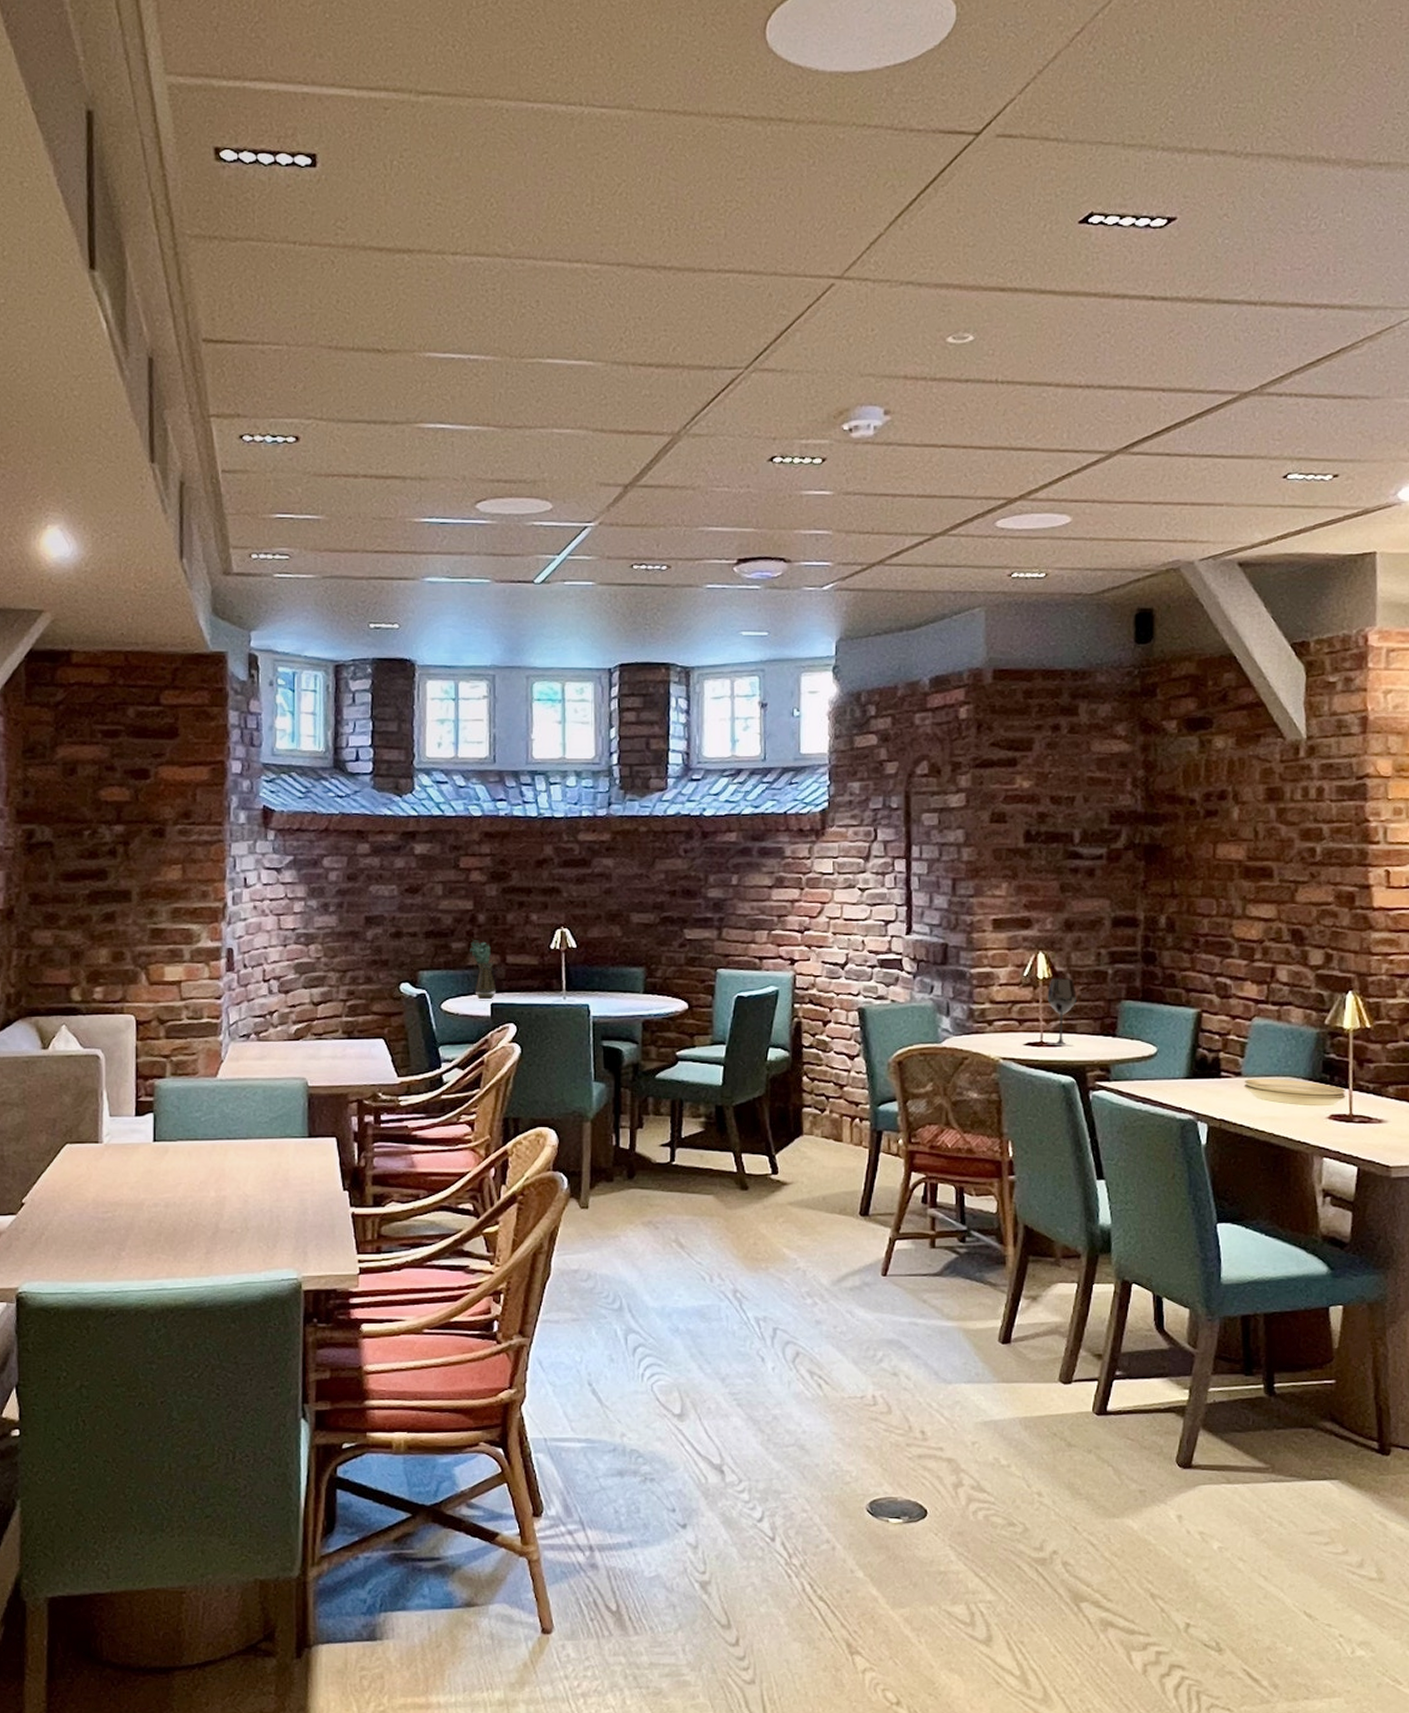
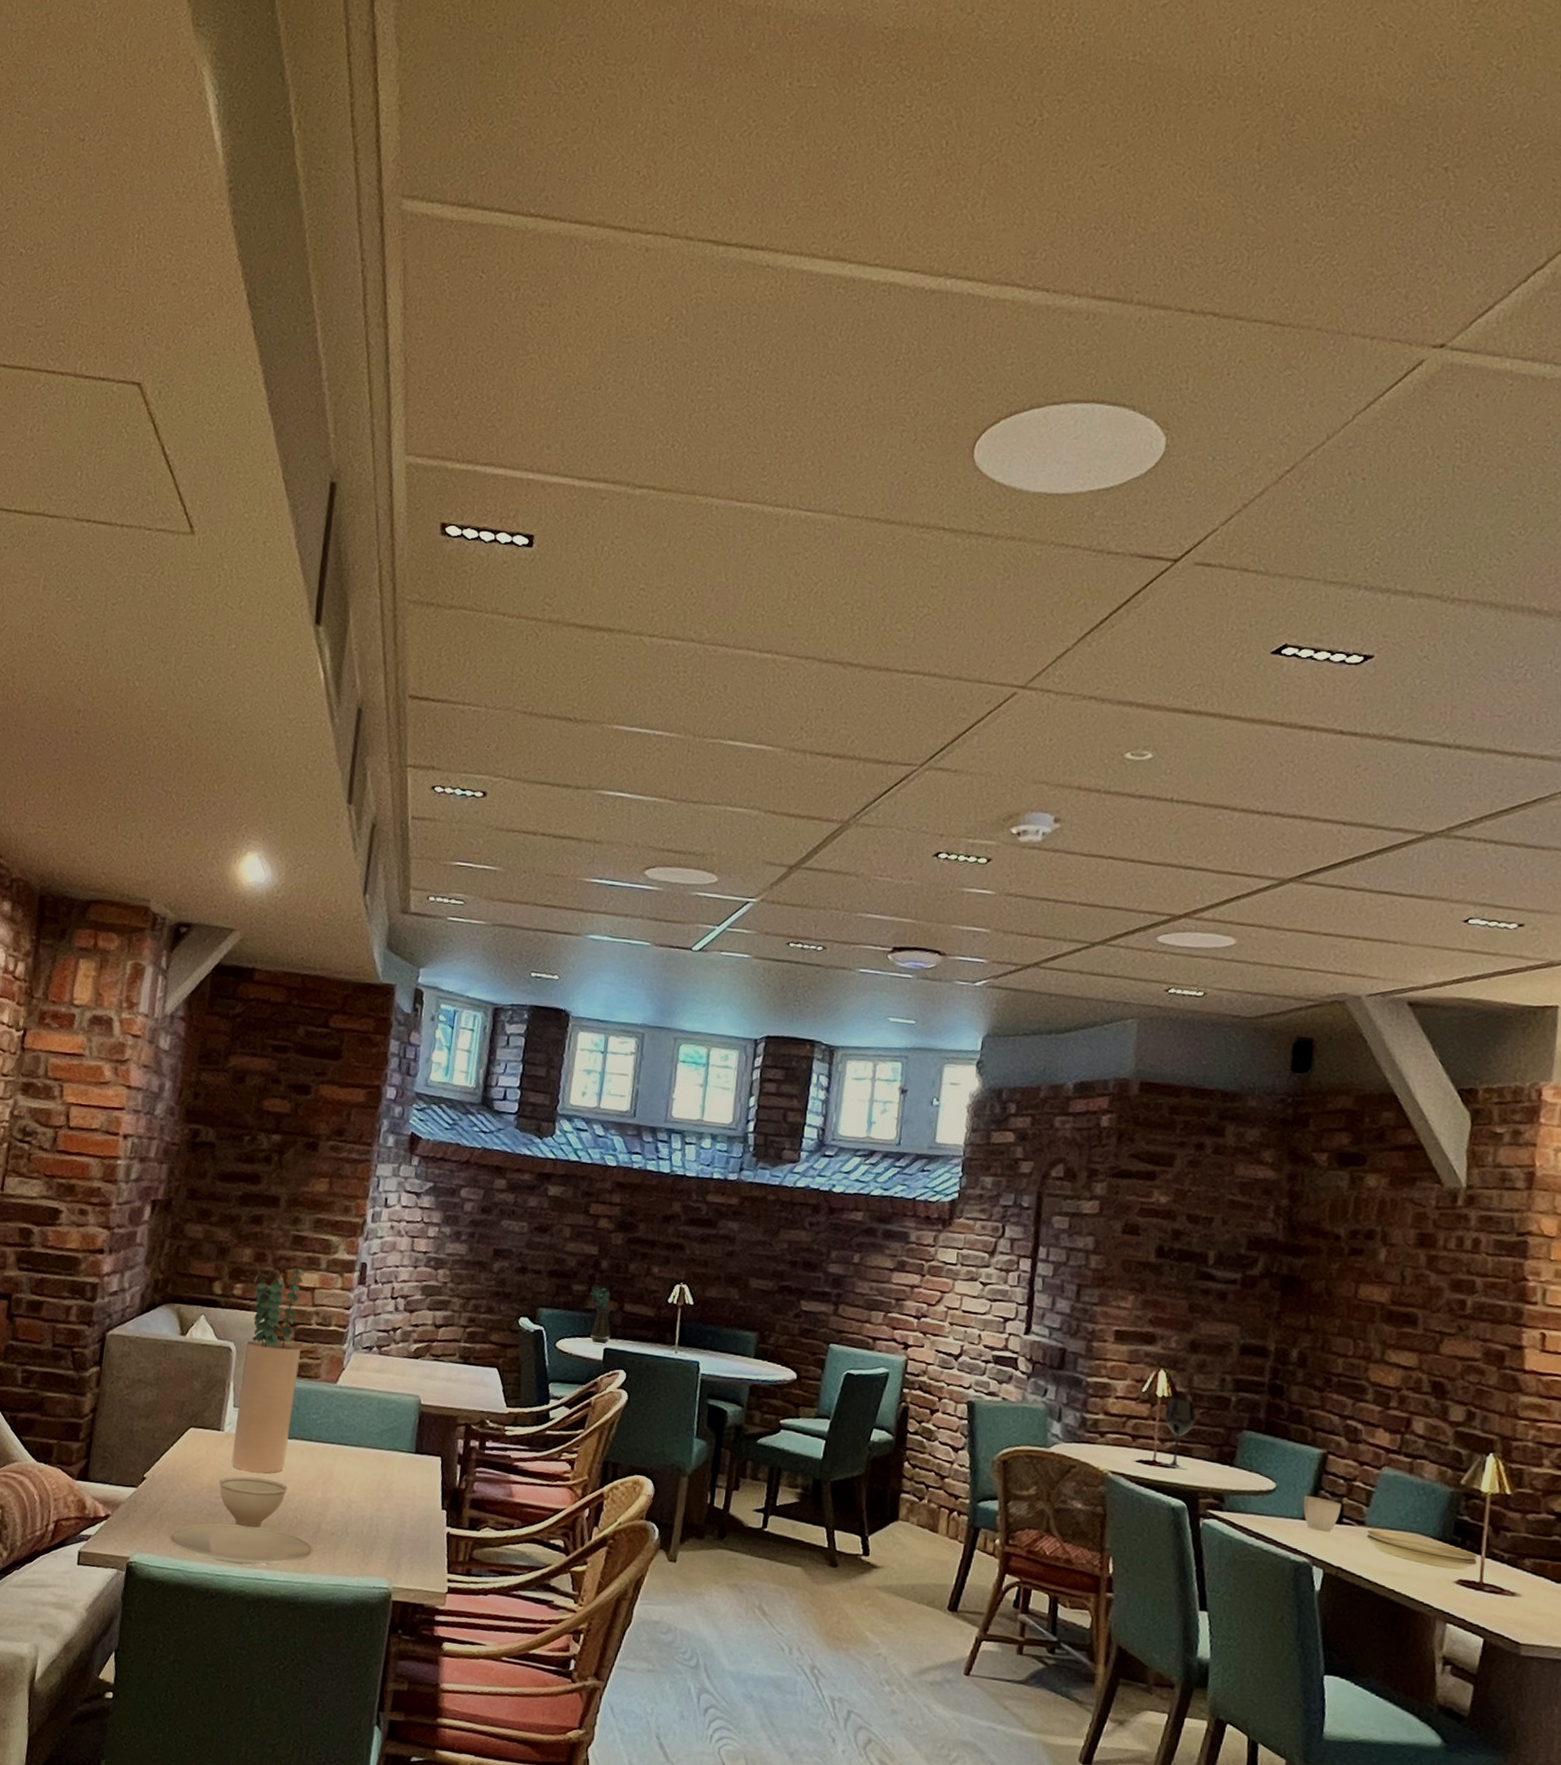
plate: none [58,1237,214,1278] -> present [169,1524,314,1565]
bowl: none [104,1186,179,1238] -> present [218,1476,288,1528]
vase: none [114,953,174,1181] -> present [231,1259,305,1474]
cup: none [1183,1055,1219,1088] -> present [1302,1496,1342,1533]

